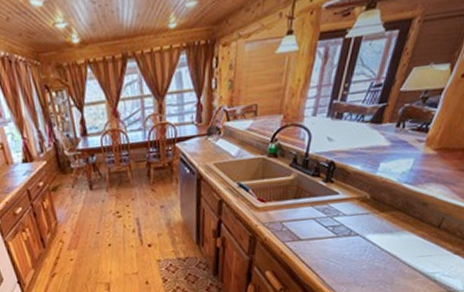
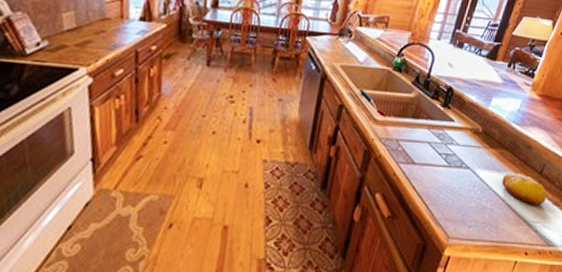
fruit: none [395,230,446,259] -> present [502,173,546,206]

